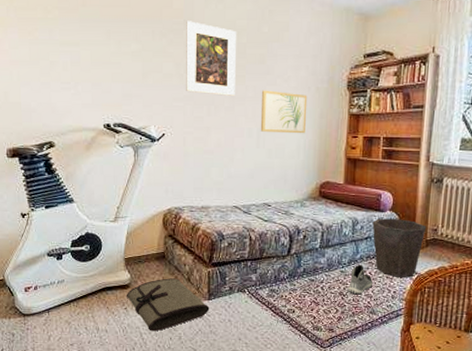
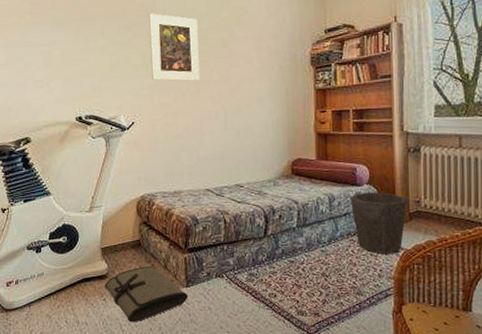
wall art: present [260,90,308,134] -> none [225,72,273,113]
sneaker: present [348,265,373,295] -> none [331,243,356,275]

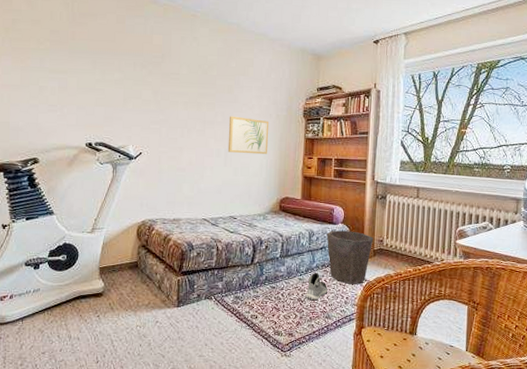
tool roll: present [105,266,188,323] -> none [100,286,178,339]
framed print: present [149,13,200,81] -> none [162,55,208,120]
wall art: none [225,72,273,113] -> present [227,116,269,155]
sneaker: none [331,243,356,275] -> present [306,273,327,301]

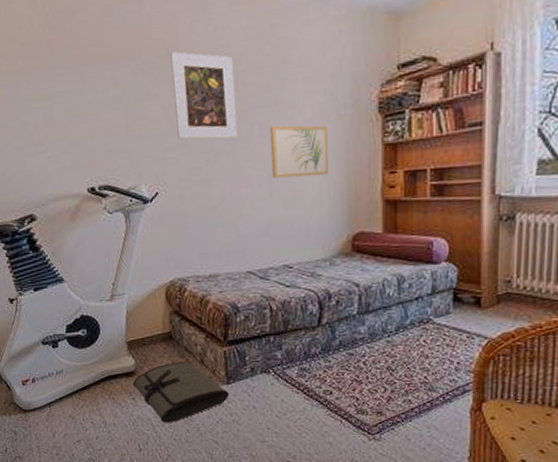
tool roll: none [100,286,178,339] -> present [133,361,230,423]
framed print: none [162,55,208,120] -> present [170,51,237,140]
sneaker: present [306,273,327,301] -> none [398,332,428,369]
waste bin: present [326,230,374,284] -> none [423,271,497,344]

